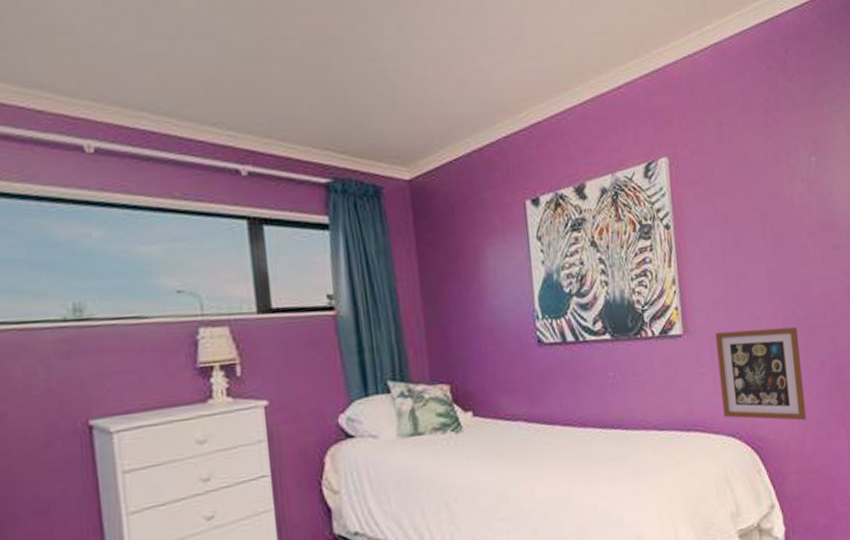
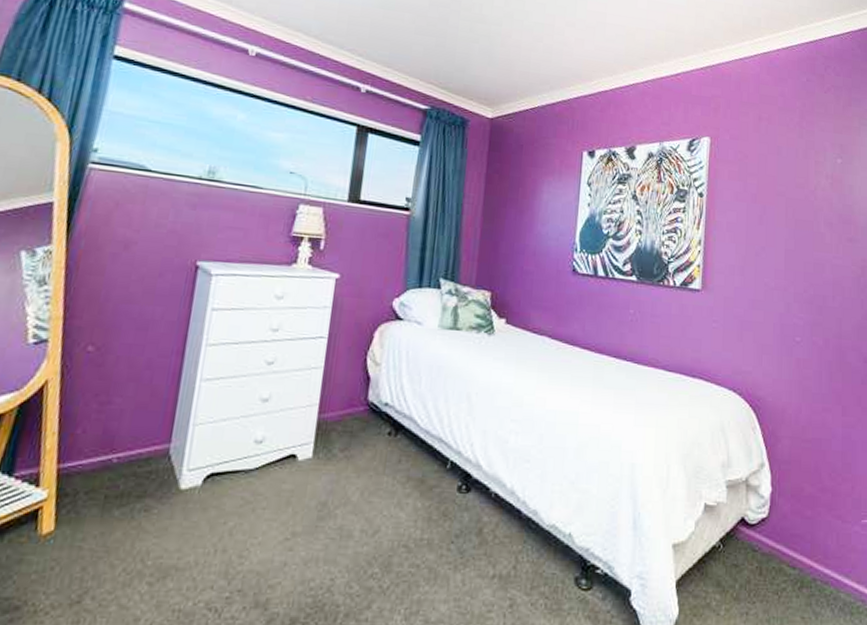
picture frame: present [715,326,806,421] -> none [728,294,807,390]

